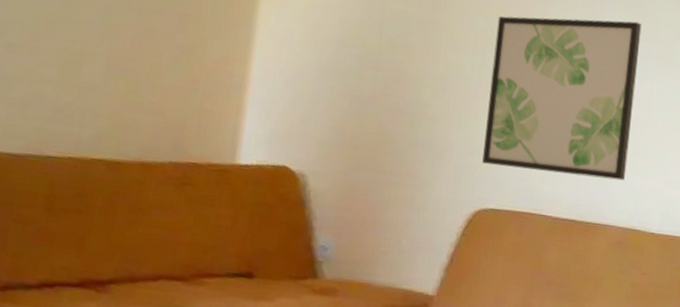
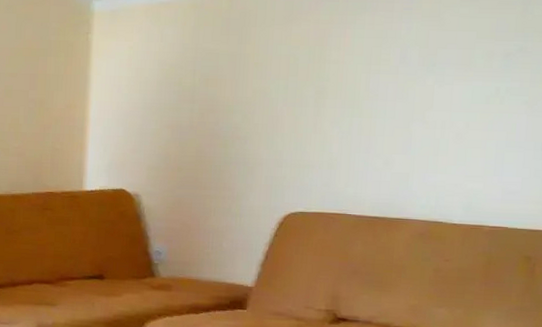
wall art: present [482,16,642,181] -> none [290,31,440,179]

